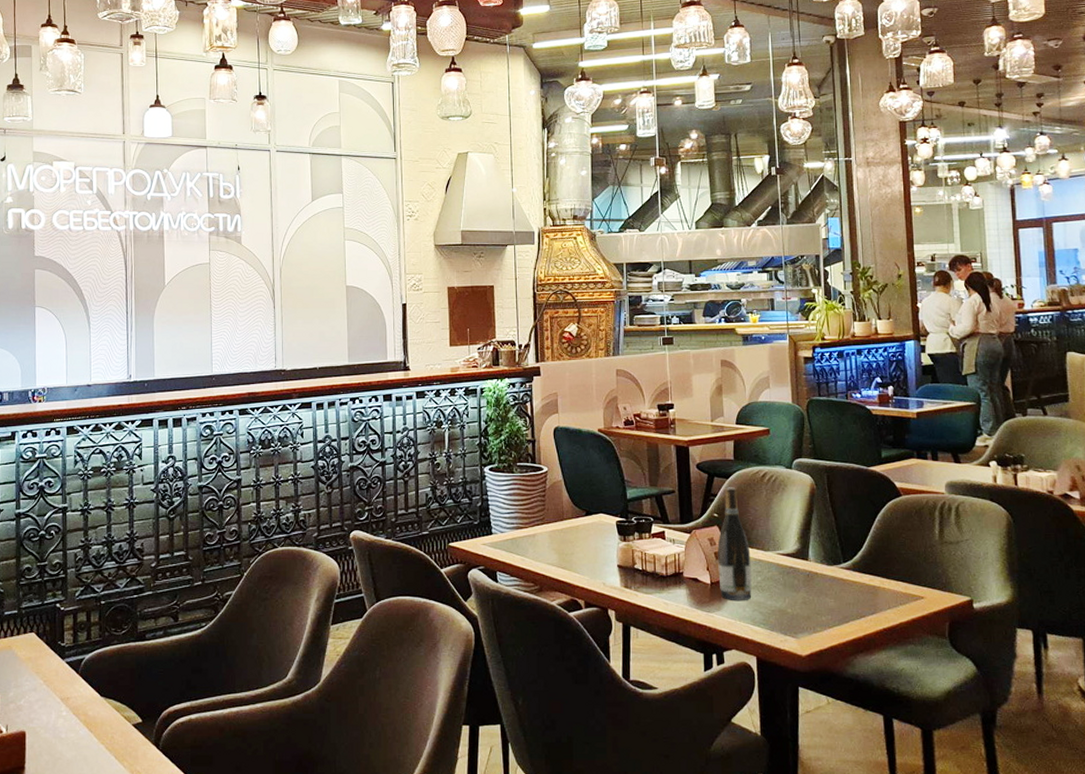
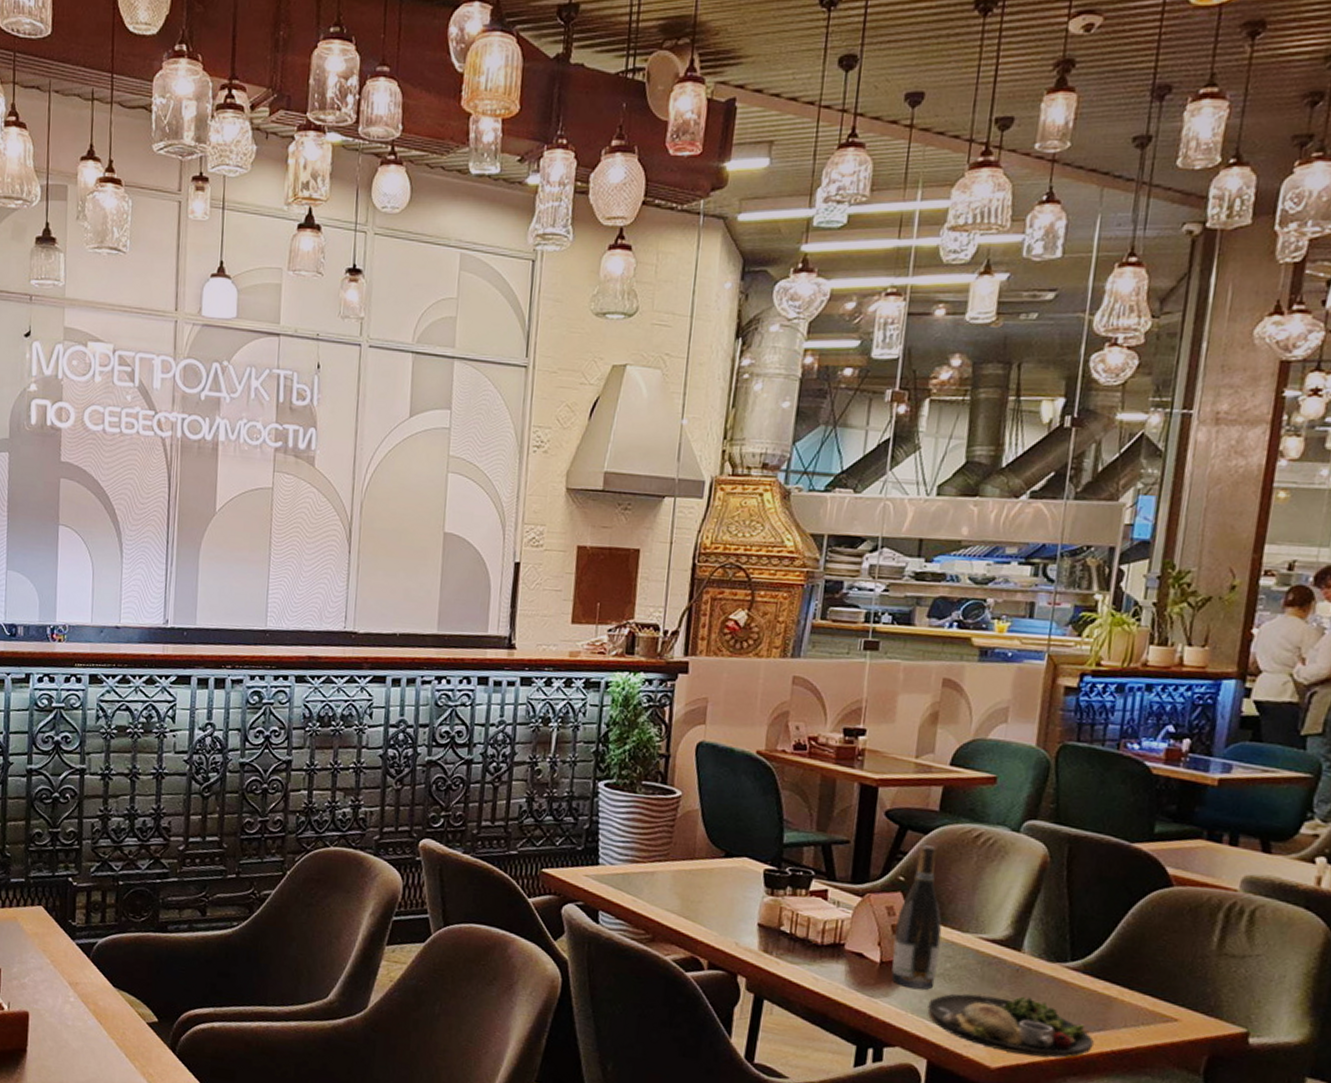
dinner plate: none [750,595,870,642] -> present [928,994,1094,1058]

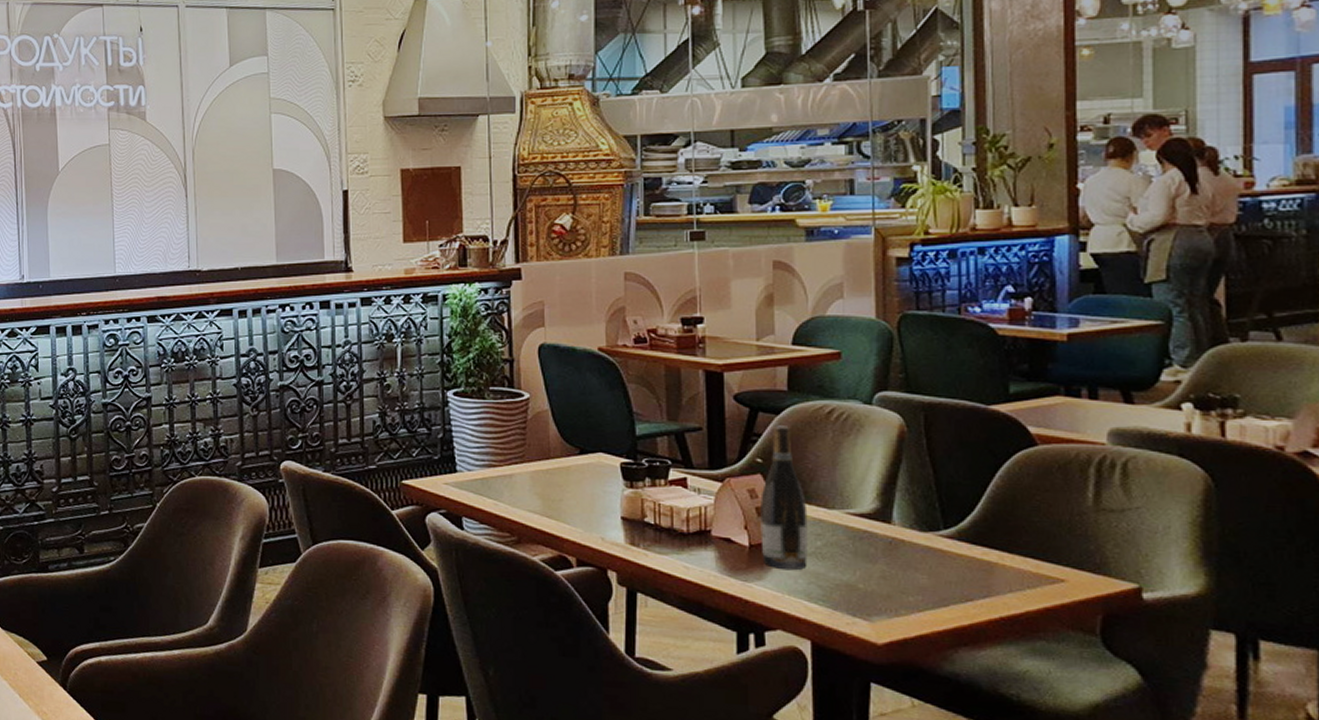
dinner plate: present [928,994,1094,1058] -> none [804,569,980,630]

